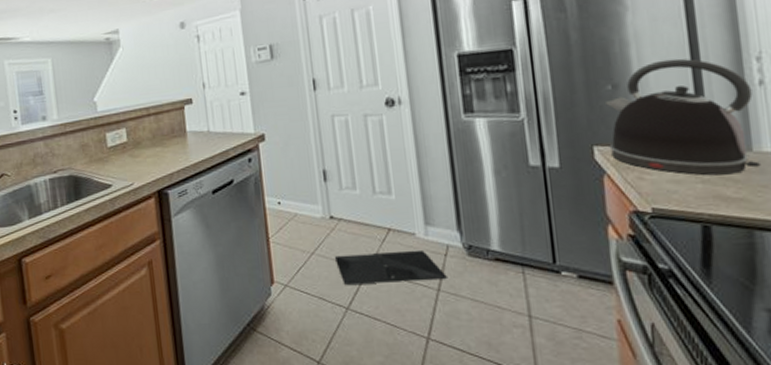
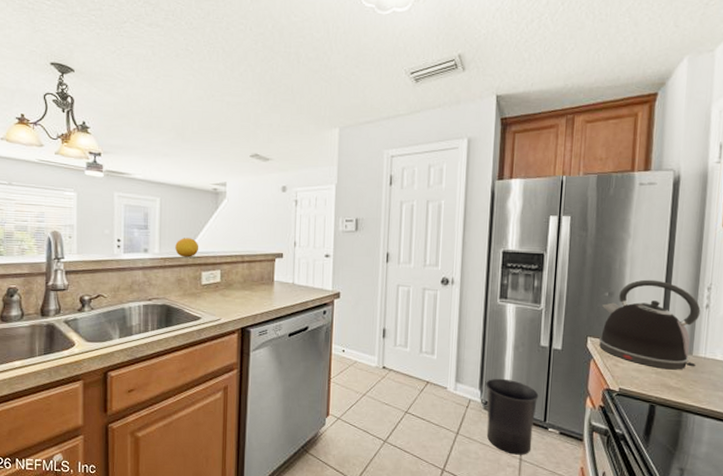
fruit: none [74,97,100,120] -> present [175,238,199,257]
door mat: present [334,249,449,285] -> none [381,398,466,425]
waste bin: none [465,213,543,311] -> present [486,378,539,455]

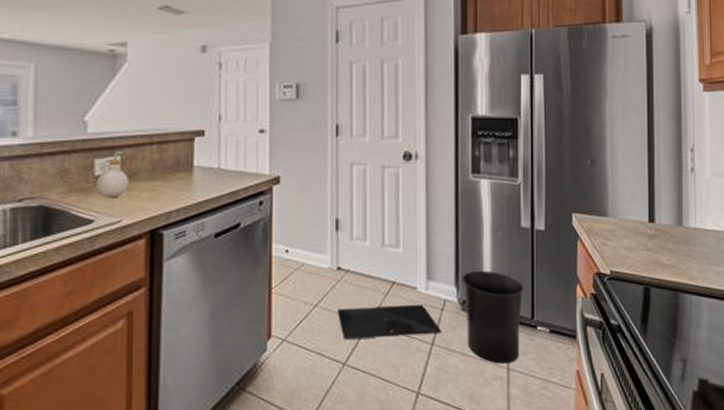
fruit: present [175,238,199,257] -> none [56,115,91,141]
soap dispenser: none [203,267,226,302] -> present [96,152,129,198]
door mat: none [381,398,466,425] -> present [337,304,443,339]
kettle: present [598,279,701,370] -> none [584,143,687,245]

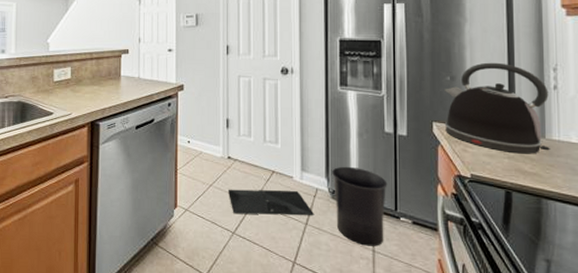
soap dispenser: present [96,152,129,198] -> none [55,65,76,98]
kettle: none [584,143,687,245] -> present [444,62,550,154]

